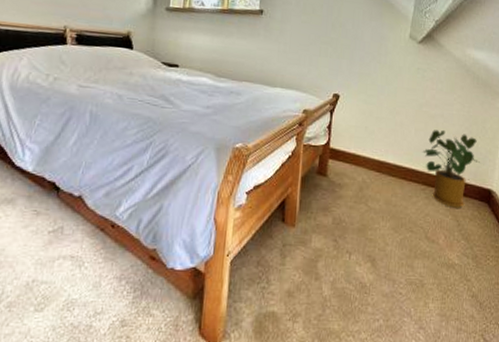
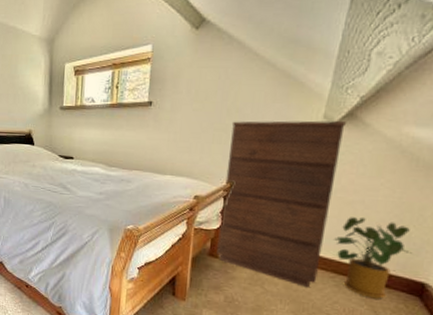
dresser: none [325,35,426,202] -> present [217,120,346,288]

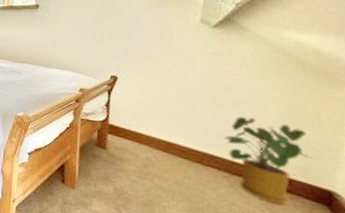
dresser: present [217,120,346,288] -> none [104,23,223,186]

